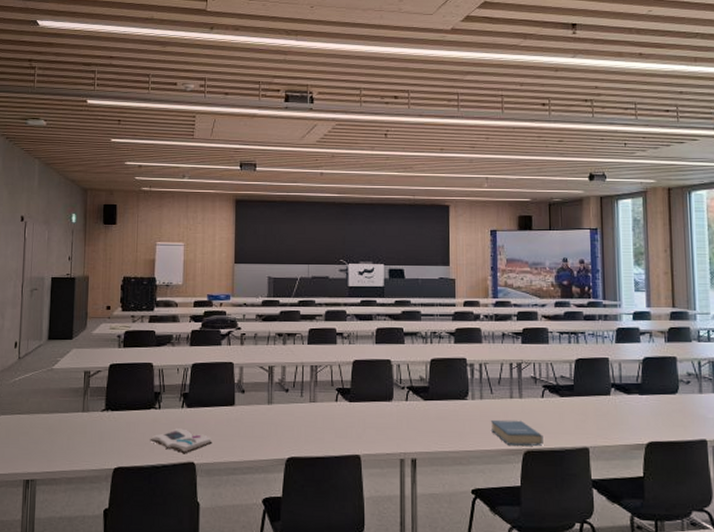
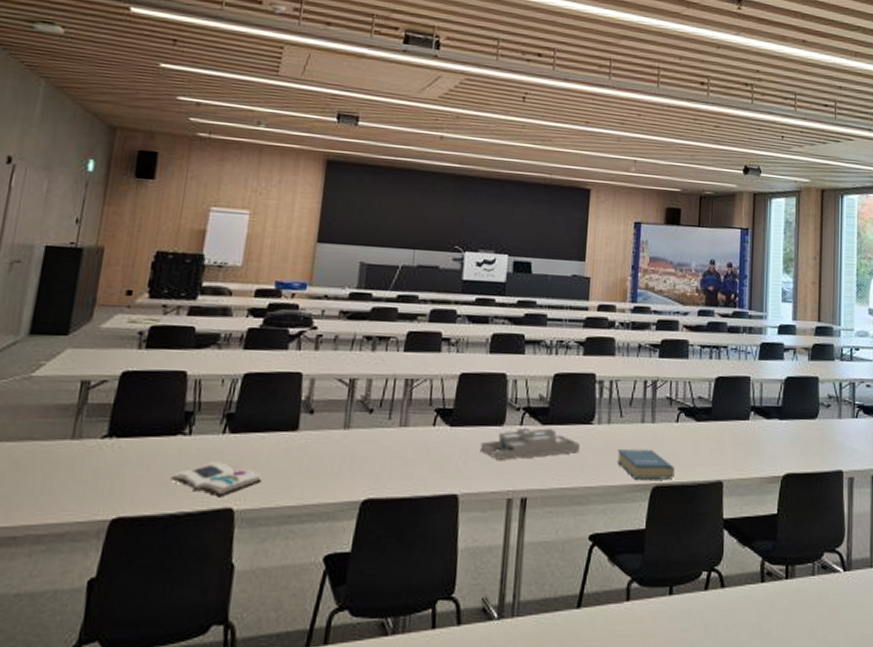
desk organizer: none [374,402,457,428] -> present [480,427,580,460]

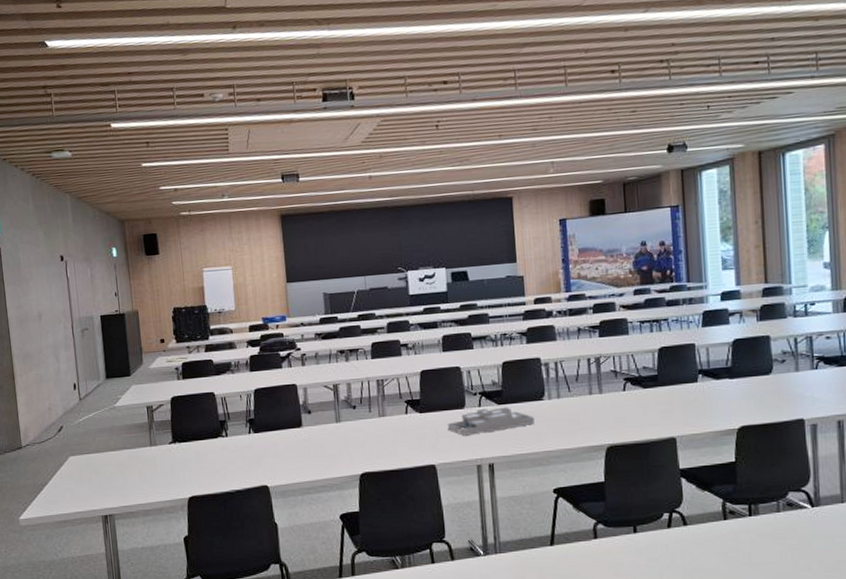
book: present [170,462,262,498] -> none [220,454,284,479]
hardback book: present [616,448,675,480] -> none [569,416,627,442]

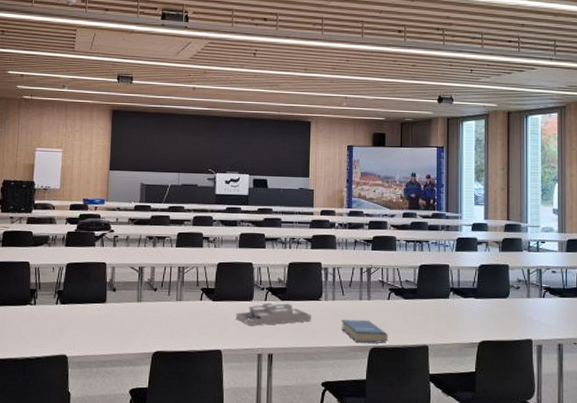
hardback book: none [569,416,627,442] -> present [341,319,388,343]

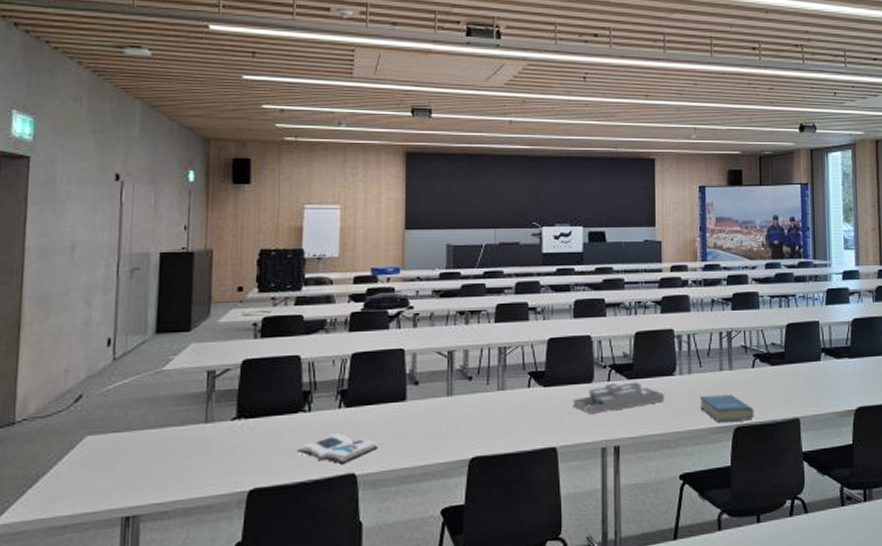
book: none [25,323,84,348] -> present [297,433,379,465]

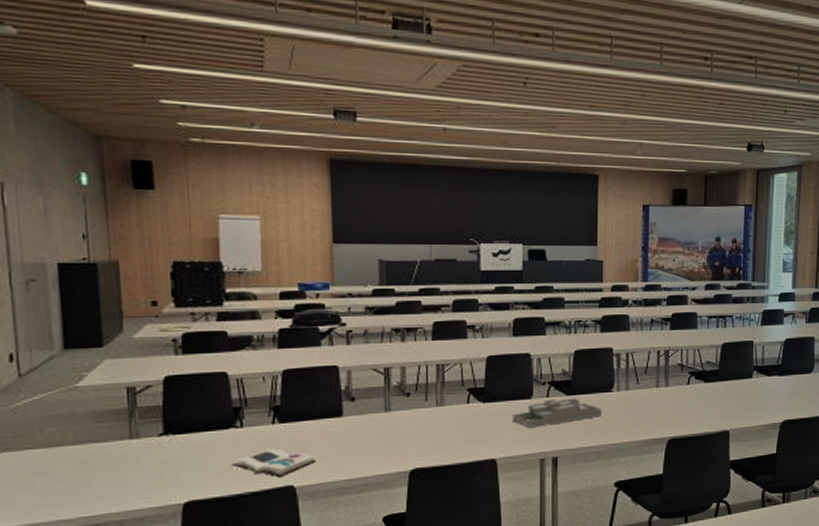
hardback book: present [699,394,754,422] -> none [635,409,687,435]

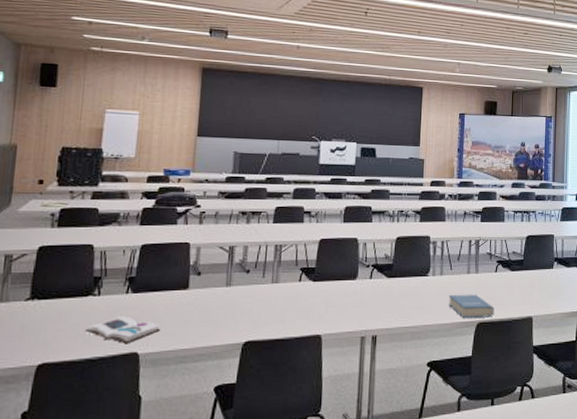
desk organizer: present [512,398,602,428] -> none [338,280,418,307]
hardback book: none [635,409,687,435] -> present [448,294,494,318]

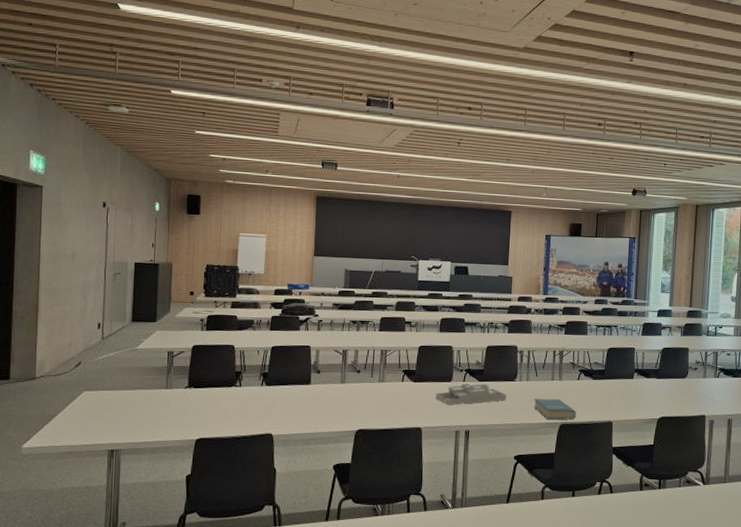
book: present [85,316,161,344] -> none [230,404,289,427]
desk organizer: none [338,280,418,307] -> present [435,383,506,405]

